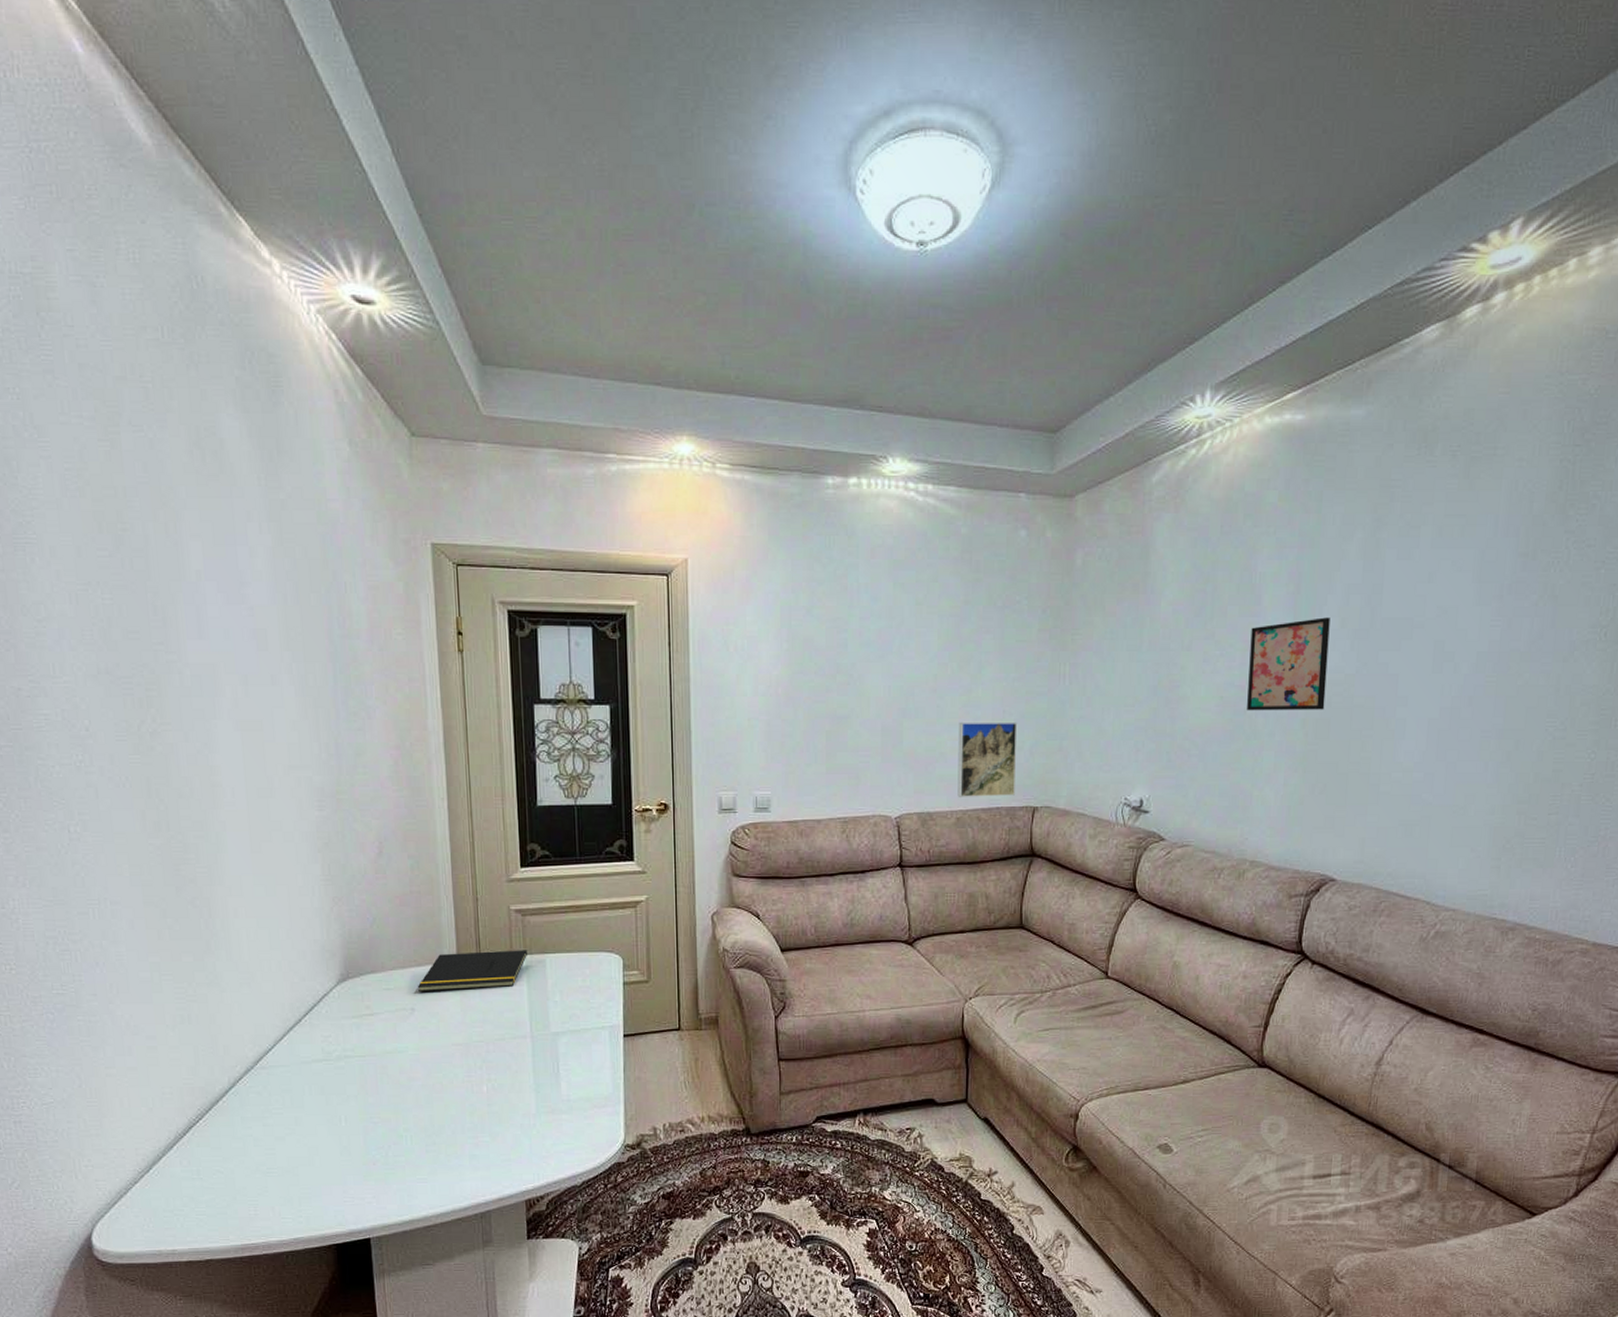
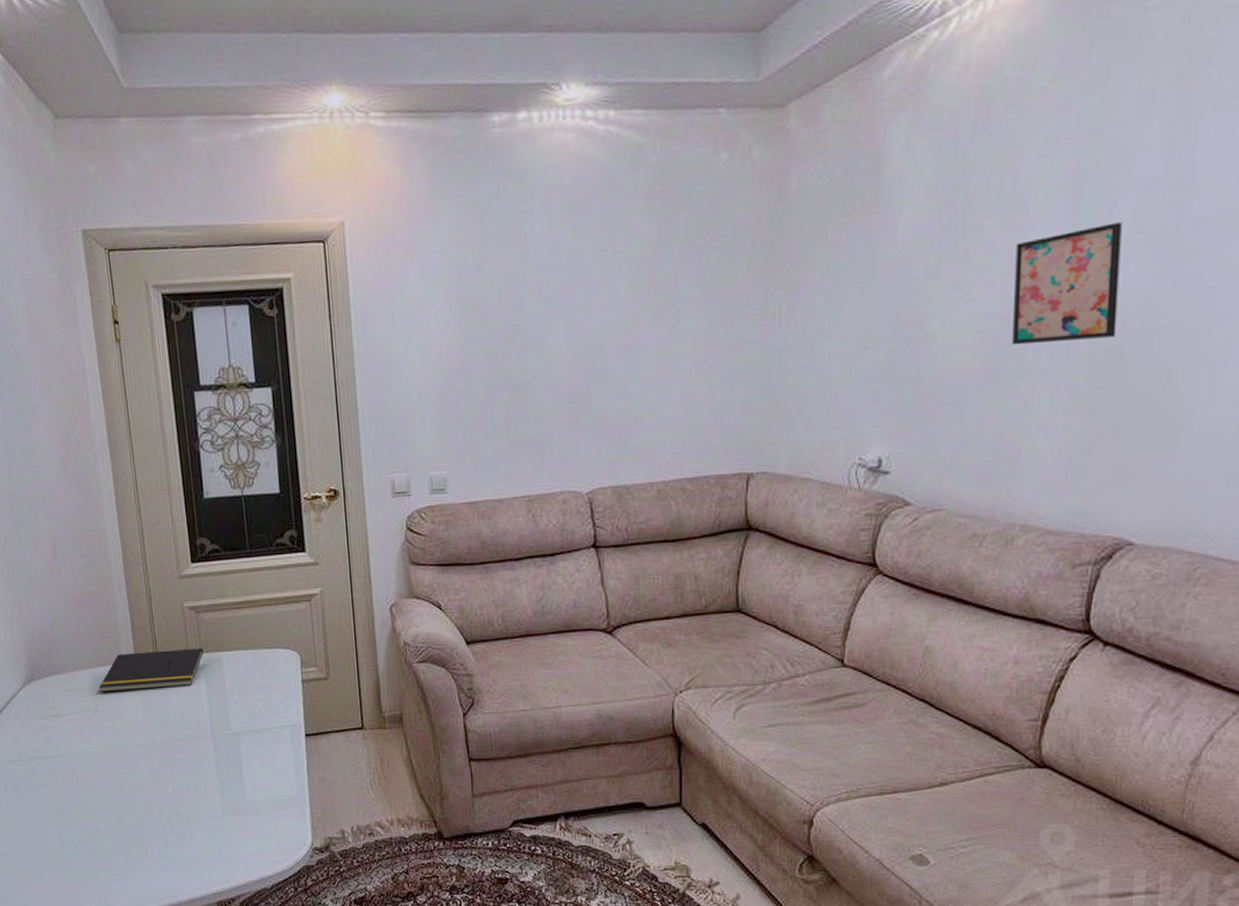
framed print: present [957,721,1018,797] -> none [655,376,726,467]

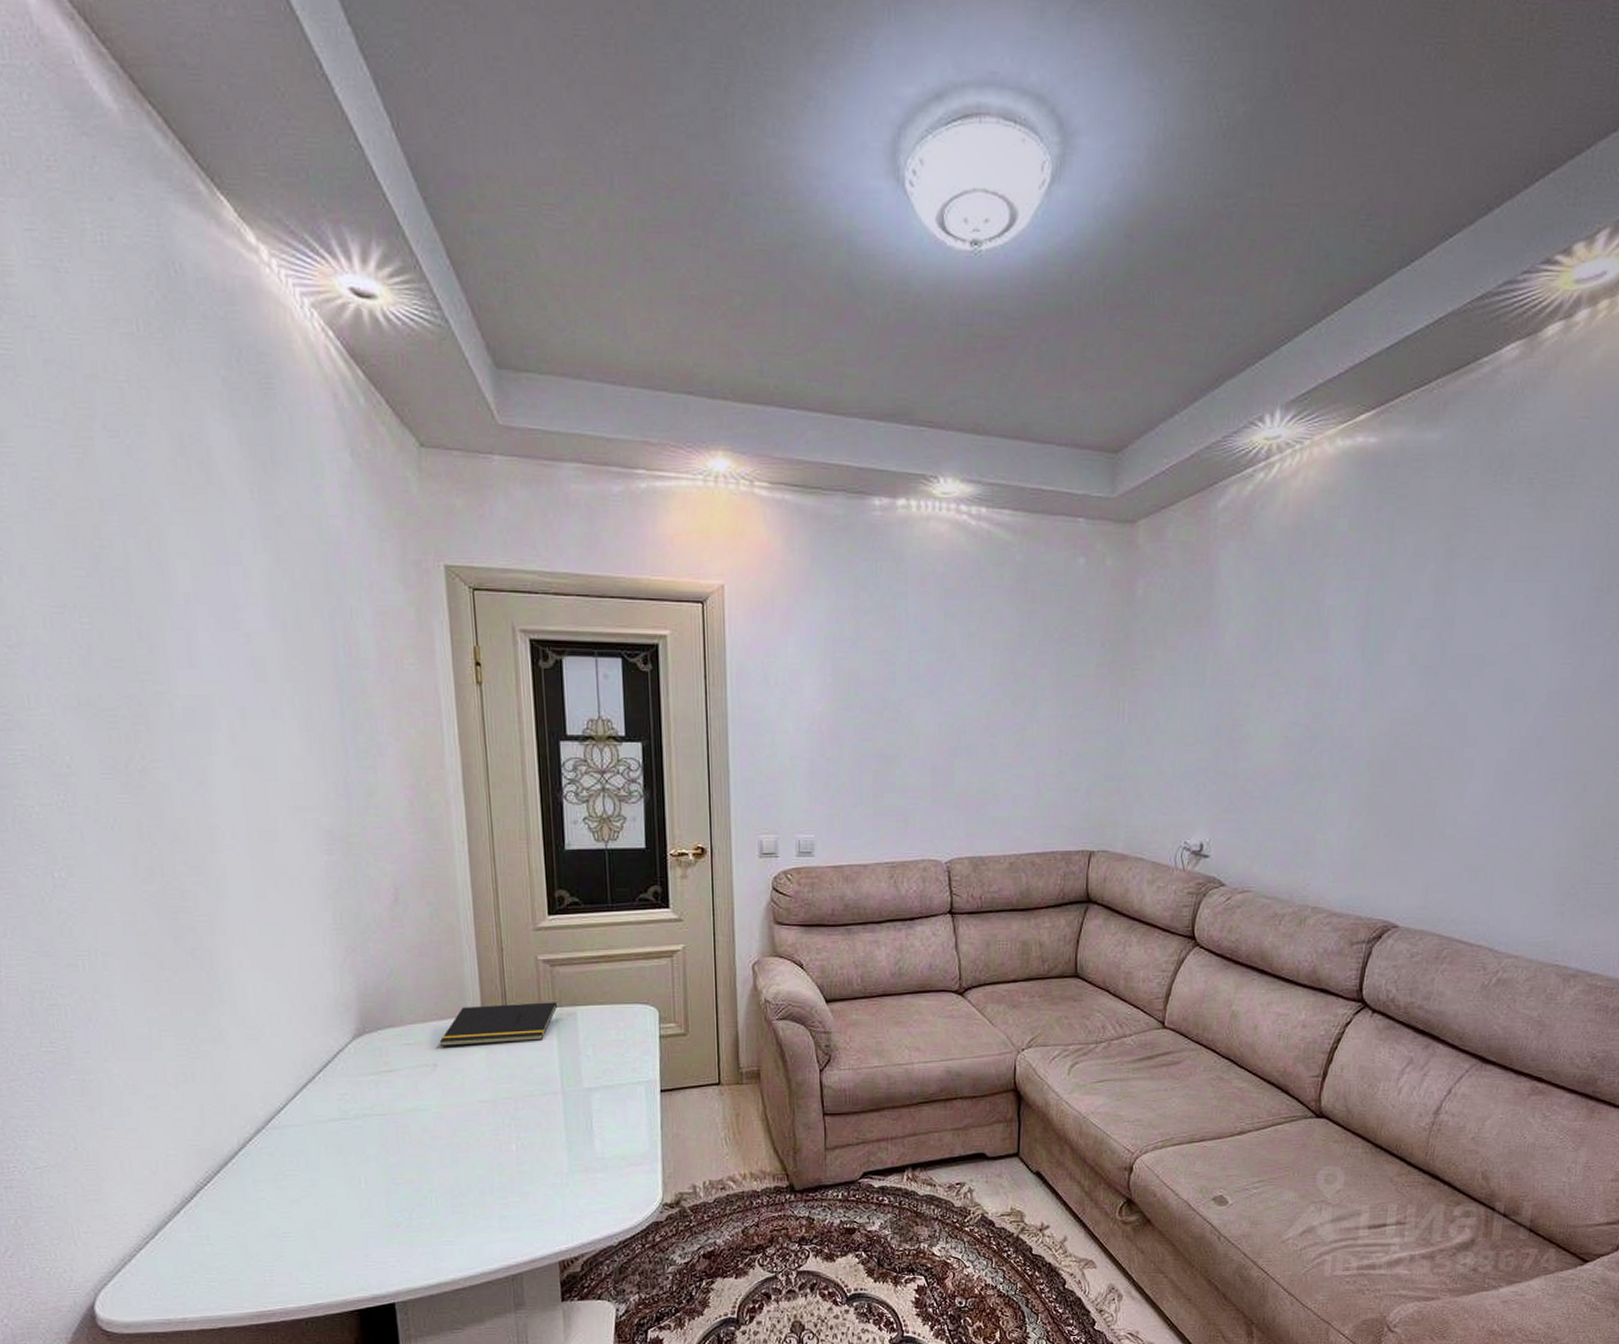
wall art: present [1012,222,1122,346] -> none [1312,653,1399,752]

